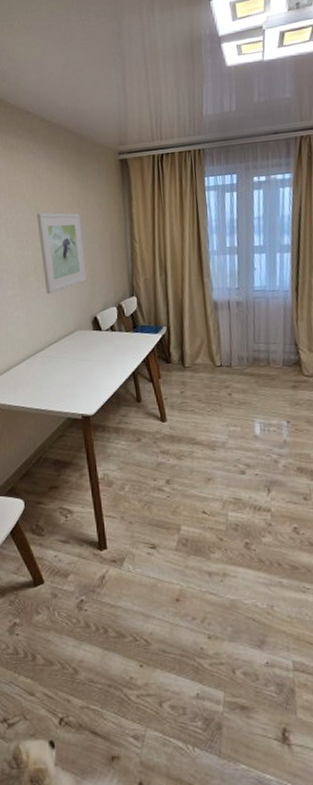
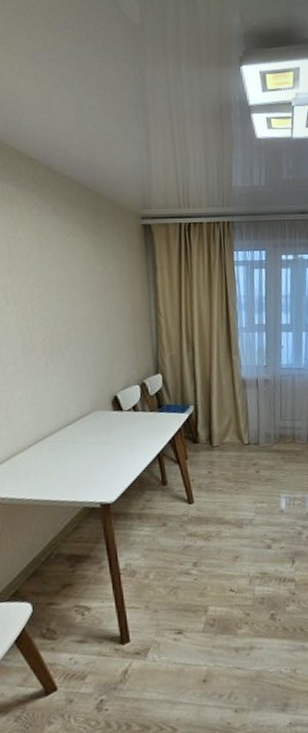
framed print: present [36,212,87,295] -> none [44,278,105,372]

